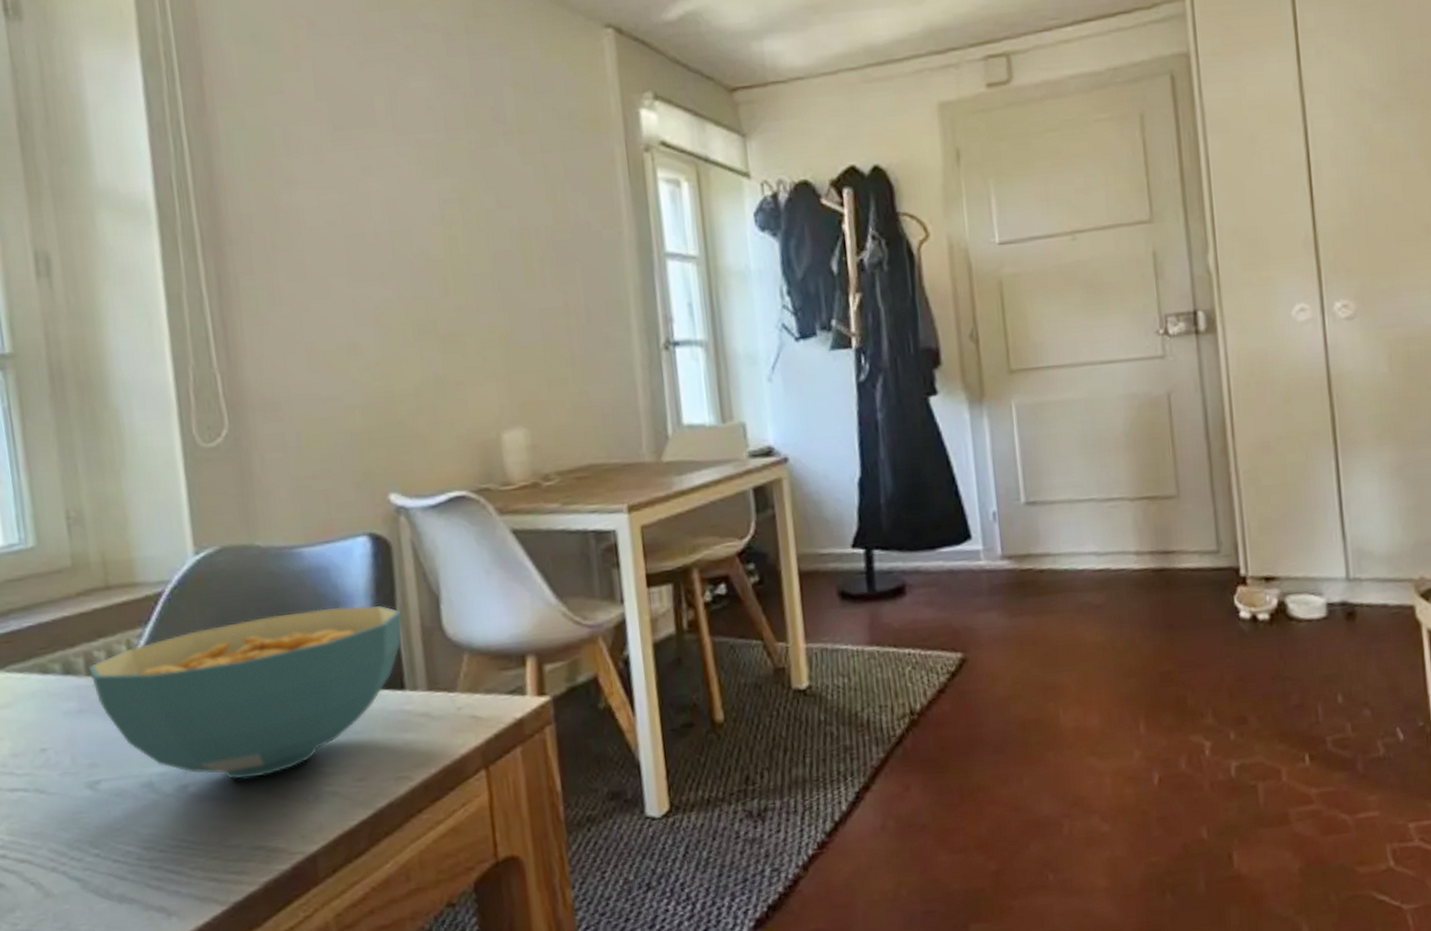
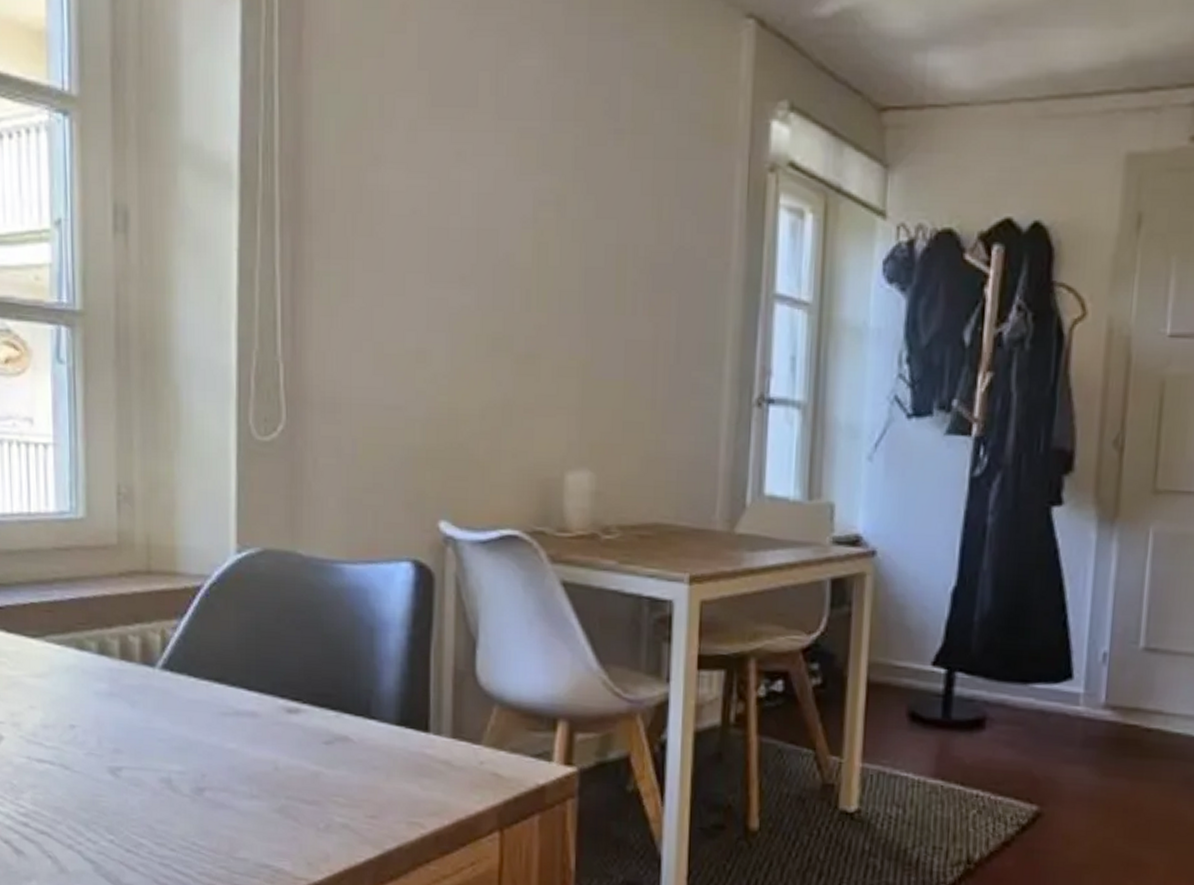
cereal bowl: present [88,605,403,780] -> none [122,630,436,795]

